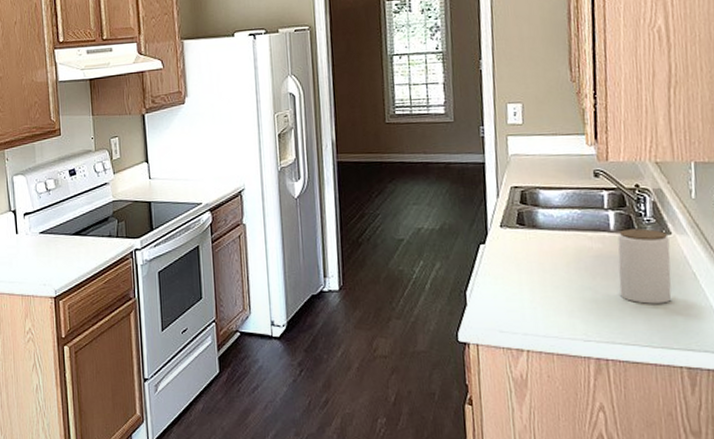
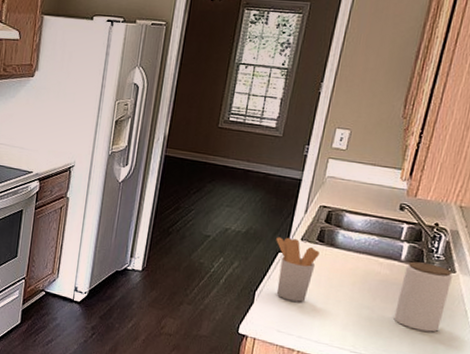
utensil holder: none [474,227,523,295] -> present [276,237,319,302]

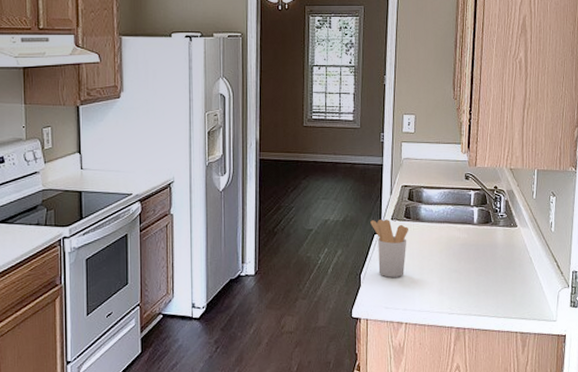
jar: present [393,261,452,332] -> none [477,222,515,283]

